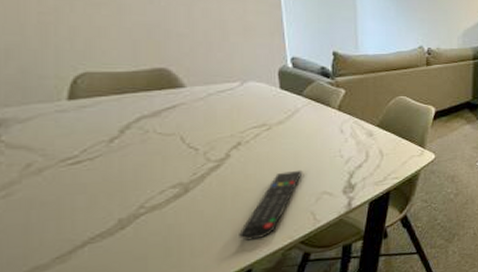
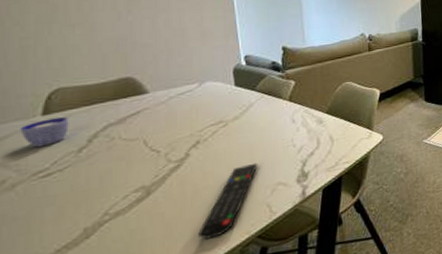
cup: none [44,104,98,134] -> present [20,117,69,148]

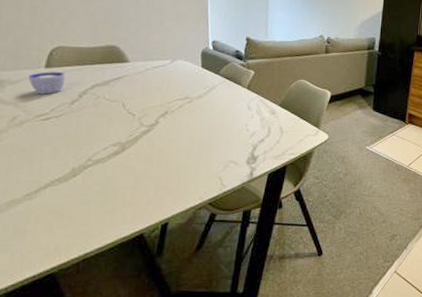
remote control: present [198,162,258,239] -> none [160,139,215,197]

